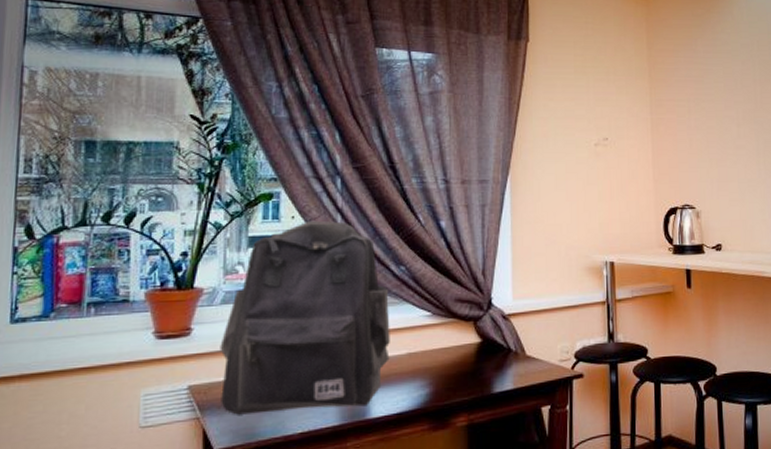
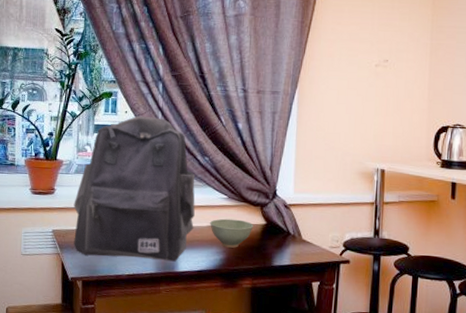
bowl: none [411,340,466,378] -> present [210,218,254,248]

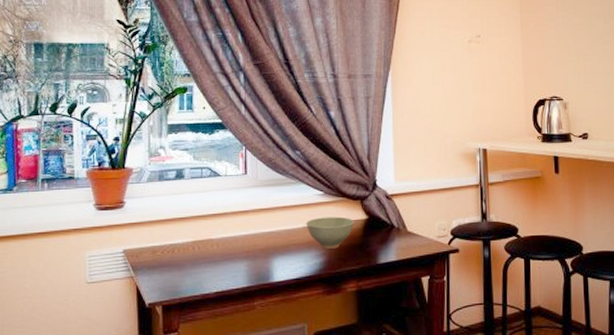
backpack: present [73,116,196,262] -> none [147,111,289,275]

